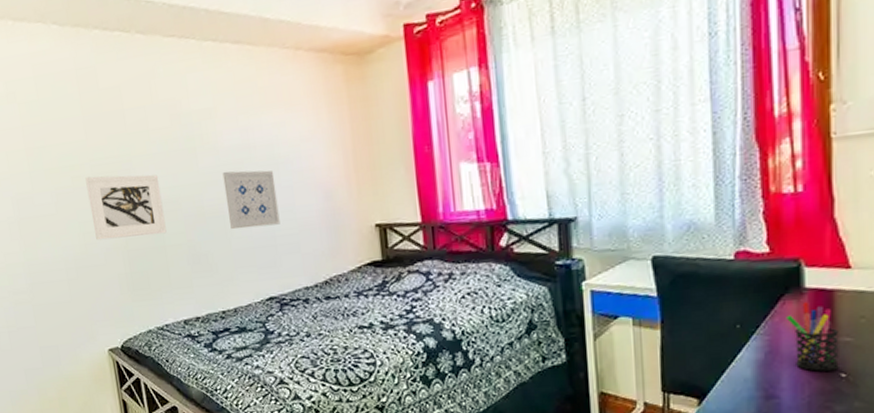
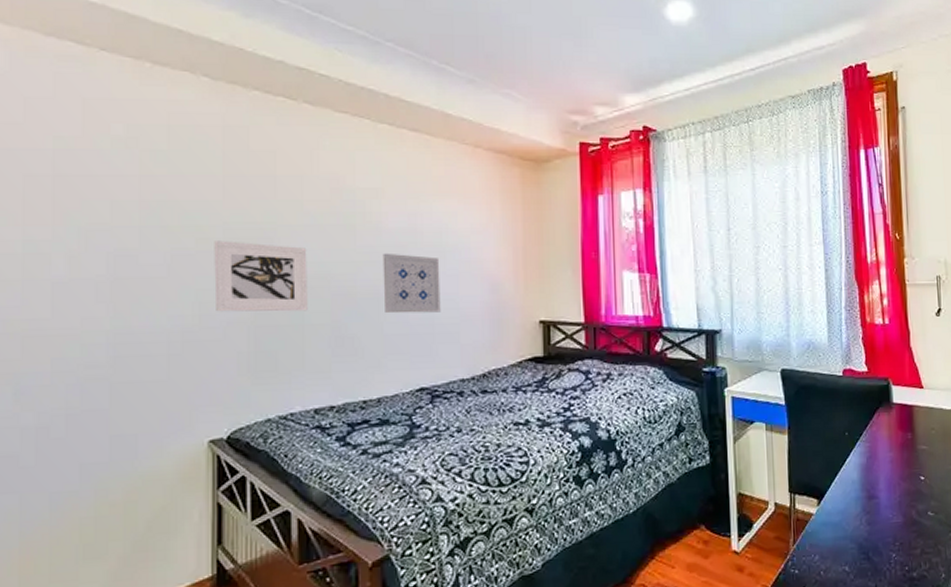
pen holder: present [786,302,839,371] -> none [881,415,919,475]

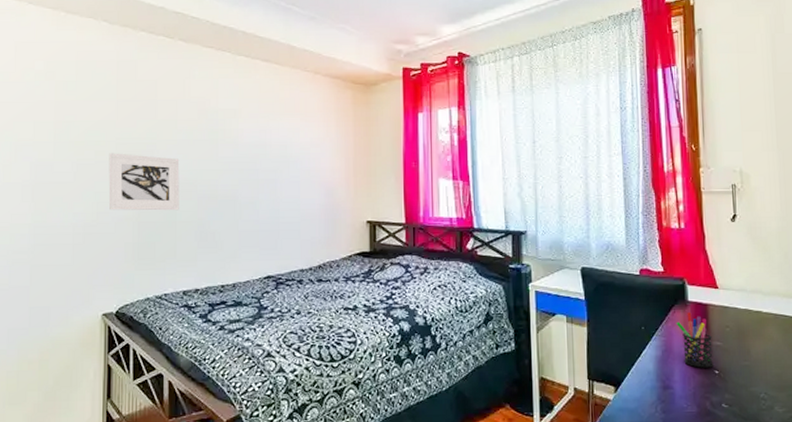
wall art: present [382,253,441,314] -> none [239,162,285,213]
pen holder: none [881,415,919,475] -> present [676,312,713,368]

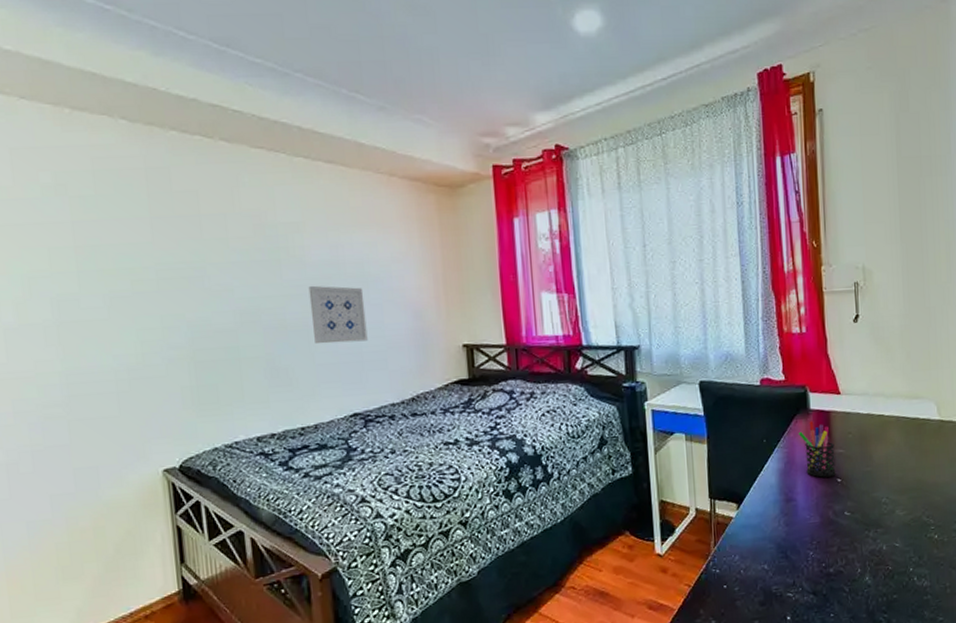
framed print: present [108,153,180,211] -> none [148,281,242,350]
wall art: none [239,162,285,213] -> present [308,285,368,345]

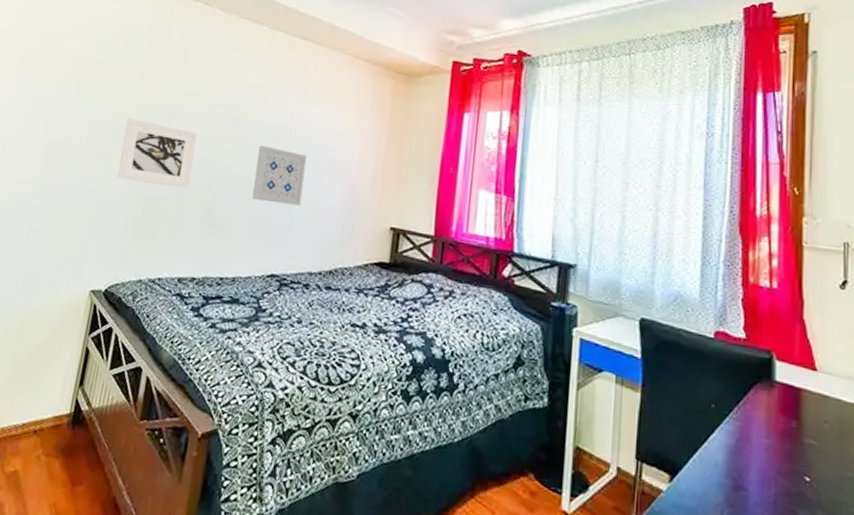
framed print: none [148,281,242,350] -> present [117,118,198,189]
pen holder: present [798,421,836,478] -> none [757,395,804,472]

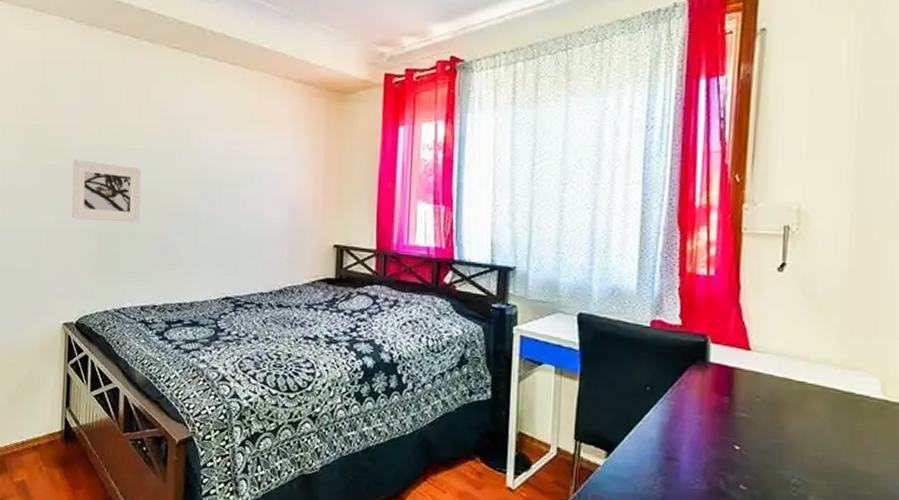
wall art: present [252,145,308,206] -> none [200,175,249,231]

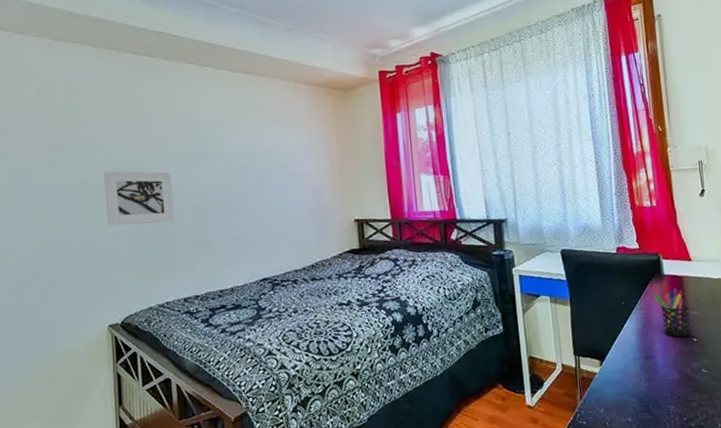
pen holder: none [690,375,736,442] -> present [654,285,692,337]

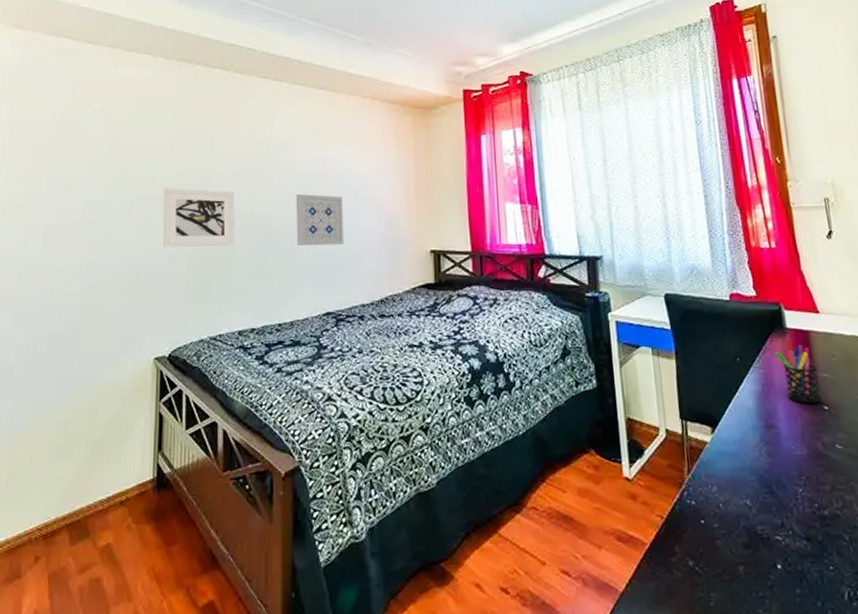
wall art: none [228,172,276,221] -> present [296,193,344,247]

